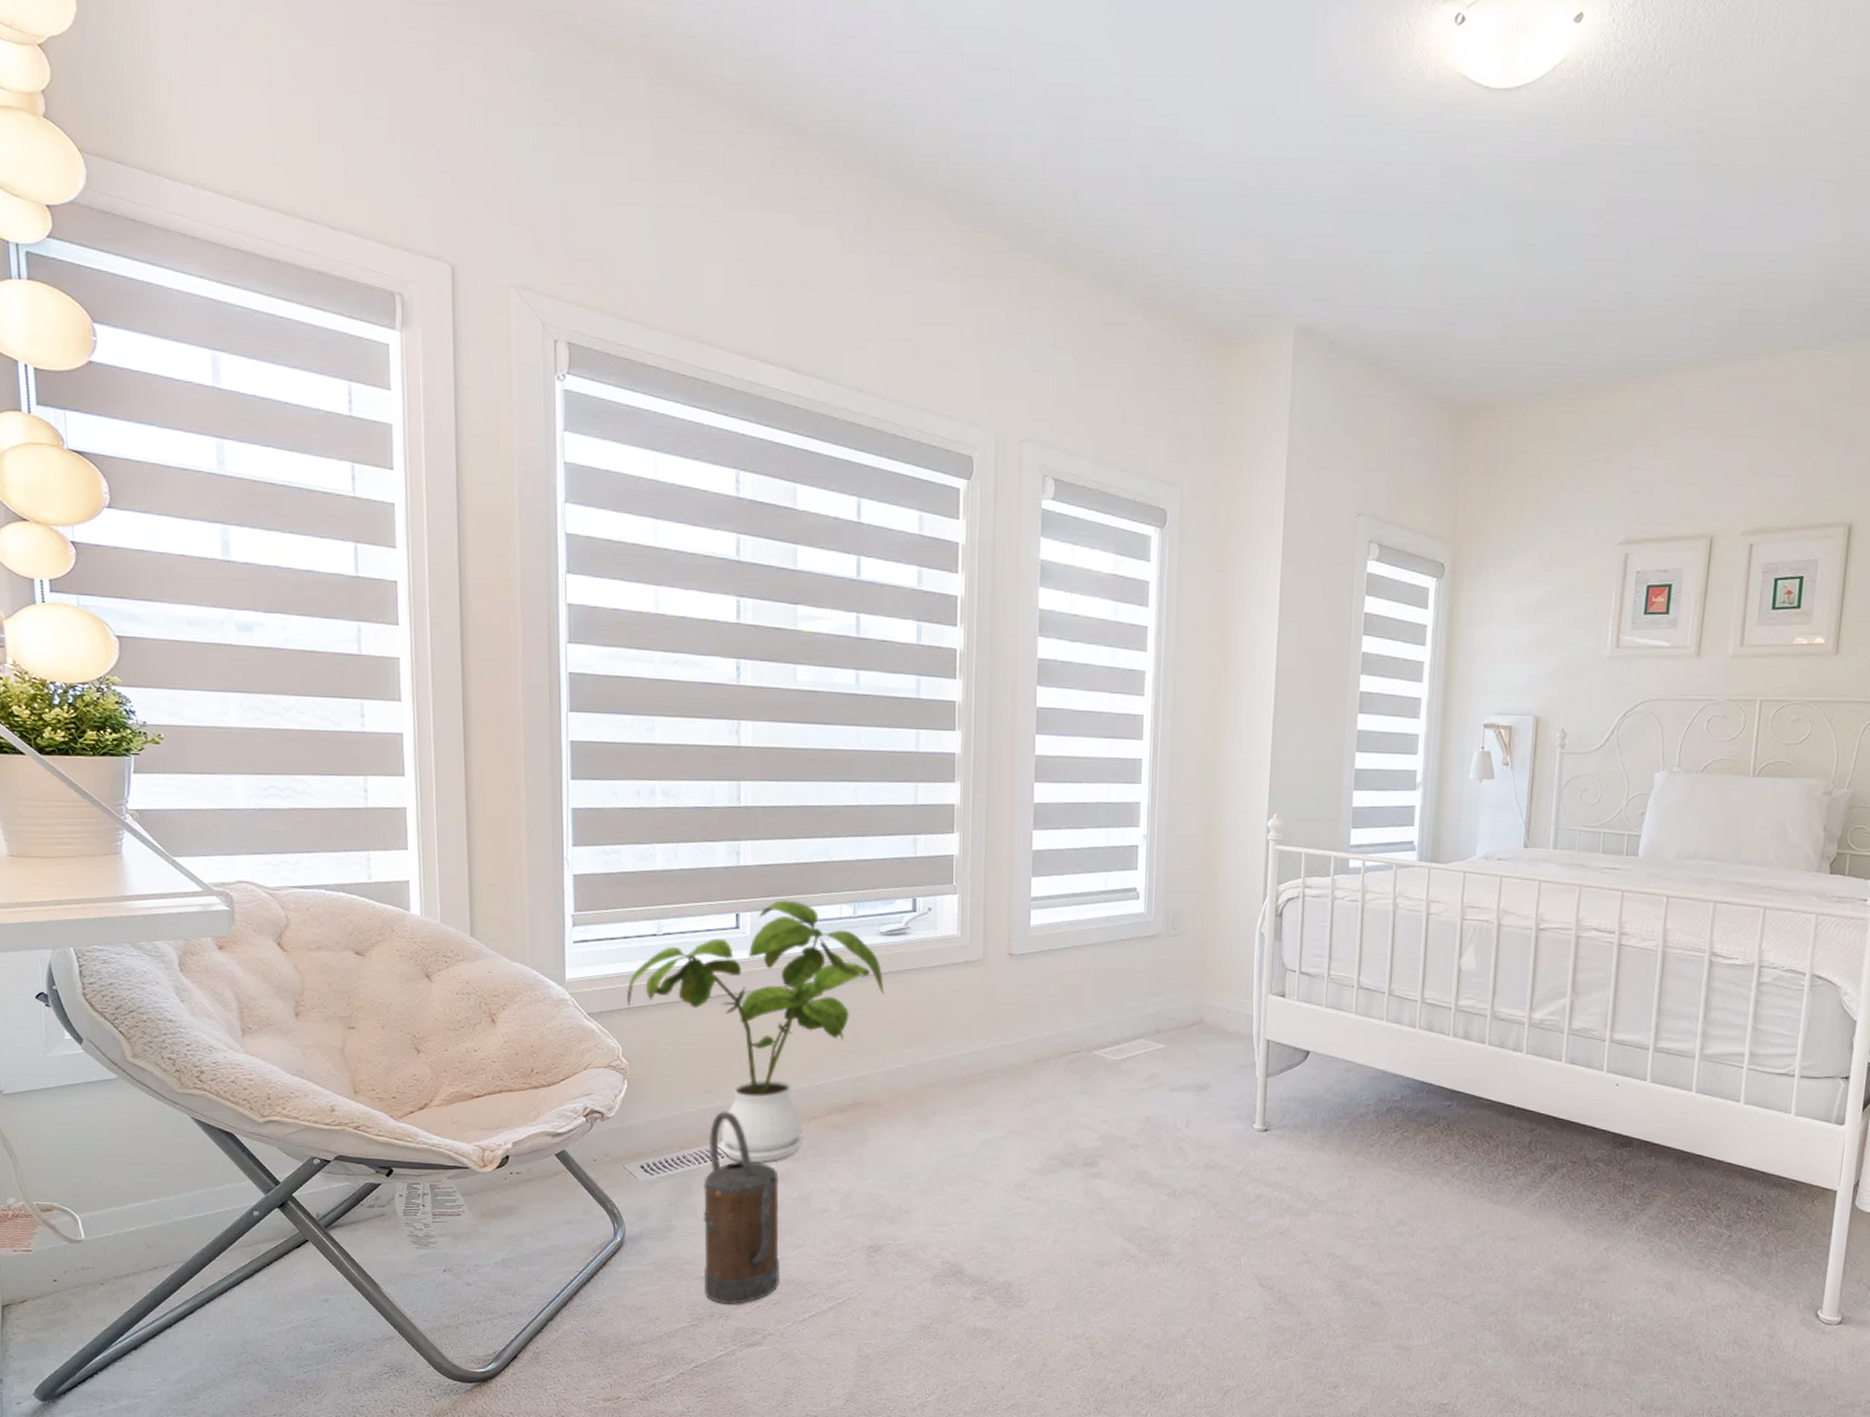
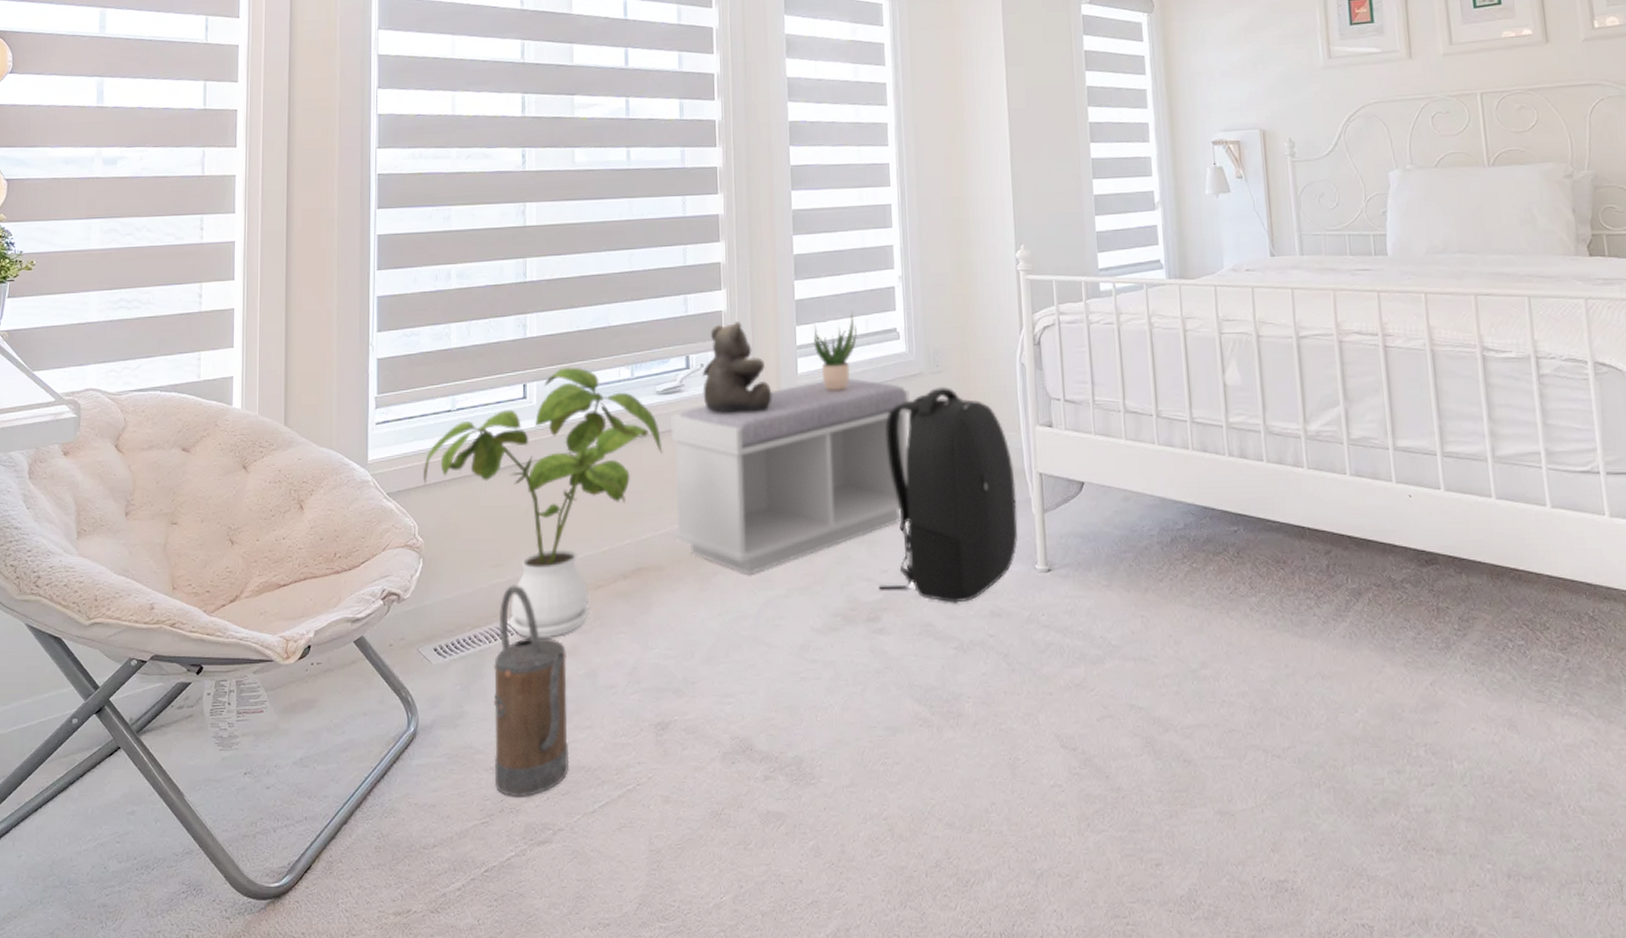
bench: none [893,934,1144,1116] -> present [670,378,910,574]
teddy bear: none [929,868,1002,960] -> present [702,322,772,412]
potted plant: none [1049,867,1095,945] -> present [813,312,857,390]
backpack: none [1097,949,1243,1155] -> present [878,386,1018,603]

